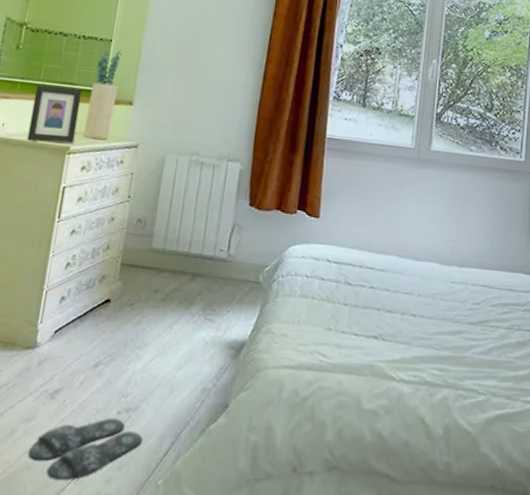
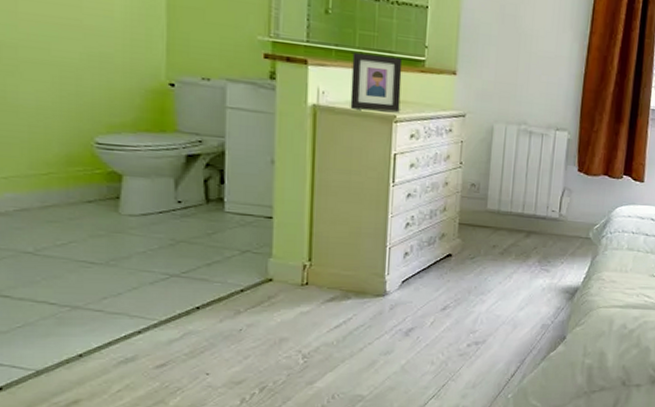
slippers: present [28,419,143,480] -> none [390,350,492,397]
vase: present [83,49,122,141] -> none [408,17,440,110]

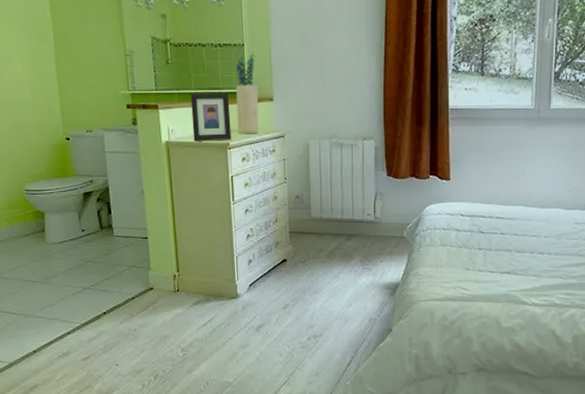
vase: none [408,17,440,110] -> present [235,52,259,134]

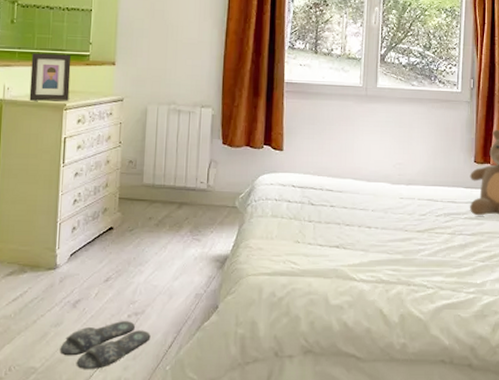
vase: present [235,52,259,134] -> none [76,17,102,97]
slippers: none [249,343,330,384] -> present [60,321,151,369]

